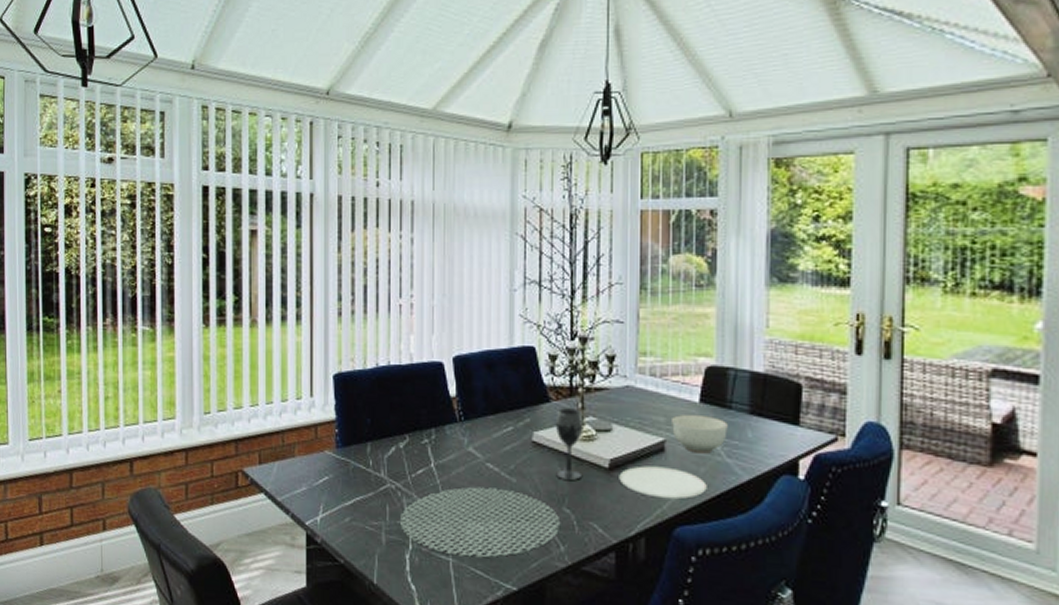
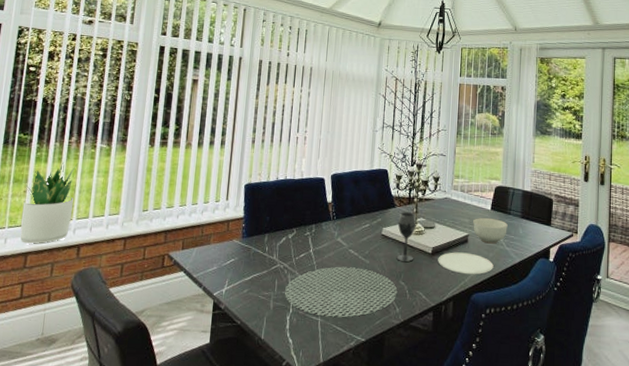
planter: none [58,352,118,459] -> present [20,162,78,244]

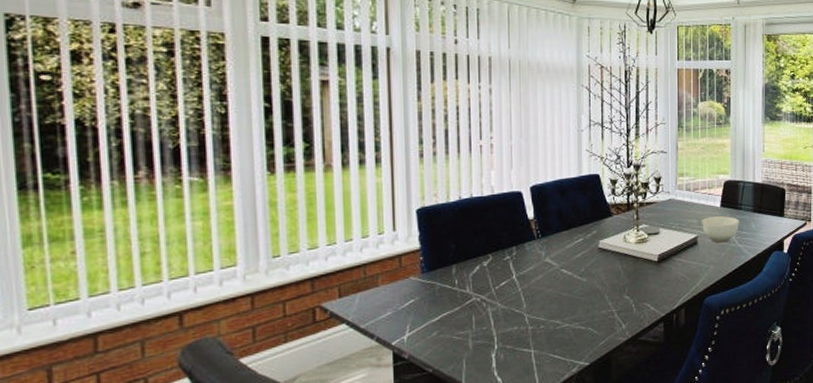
planter: present [20,162,78,244] -> none [70,206,160,322]
place mat: present [285,266,398,318] -> none [486,288,622,347]
wine glass: present [396,212,417,263] -> none [616,219,638,275]
plate: present [438,252,494,275] -> none [665,255,726,279]

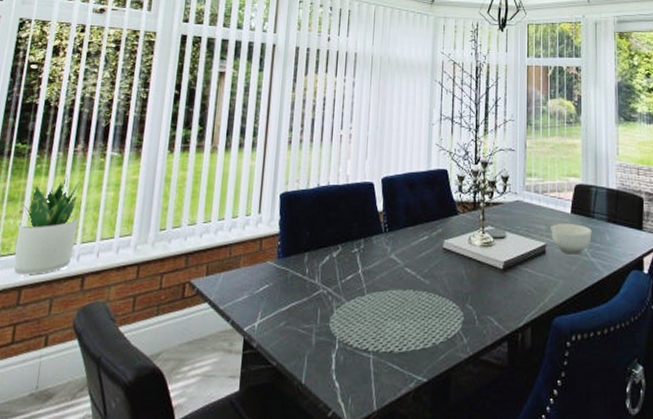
planter: none [70,206,160,322] -> present [14,175,84,276]
place mat: none [486,288,622,347] -> present [329,289,464,353]

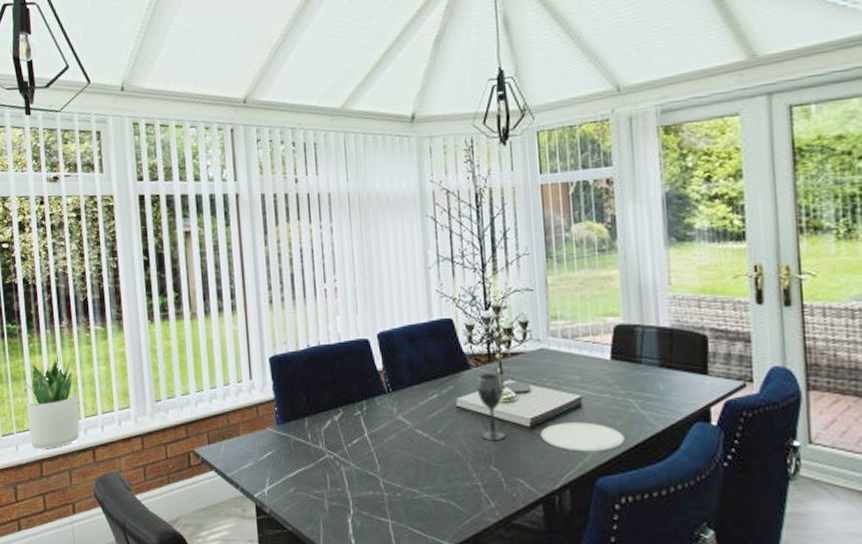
place mat: present [329,289,464,353] -> none [340,452,489,518]
wine glass: none [461,220,484,281] -> present [476,373,505,441]
plate: none [511,266,578,294] -> present [540,422,625,452]
bowl: present [551,222,592,255] -> none [586,370,640,407]

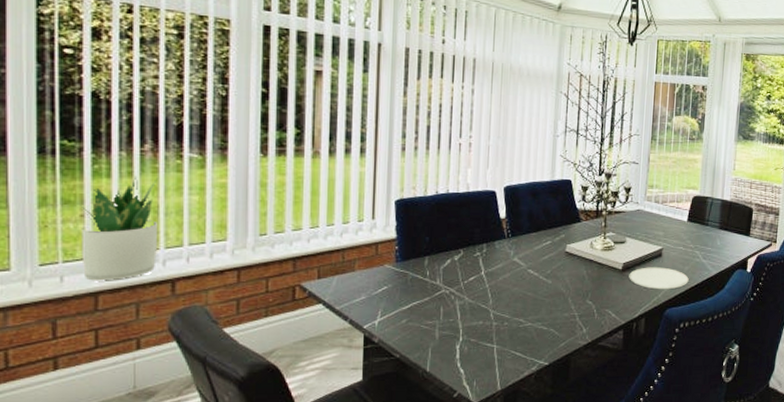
wine glass: present [476,373,505,441] -> none [583,226,605,281]

